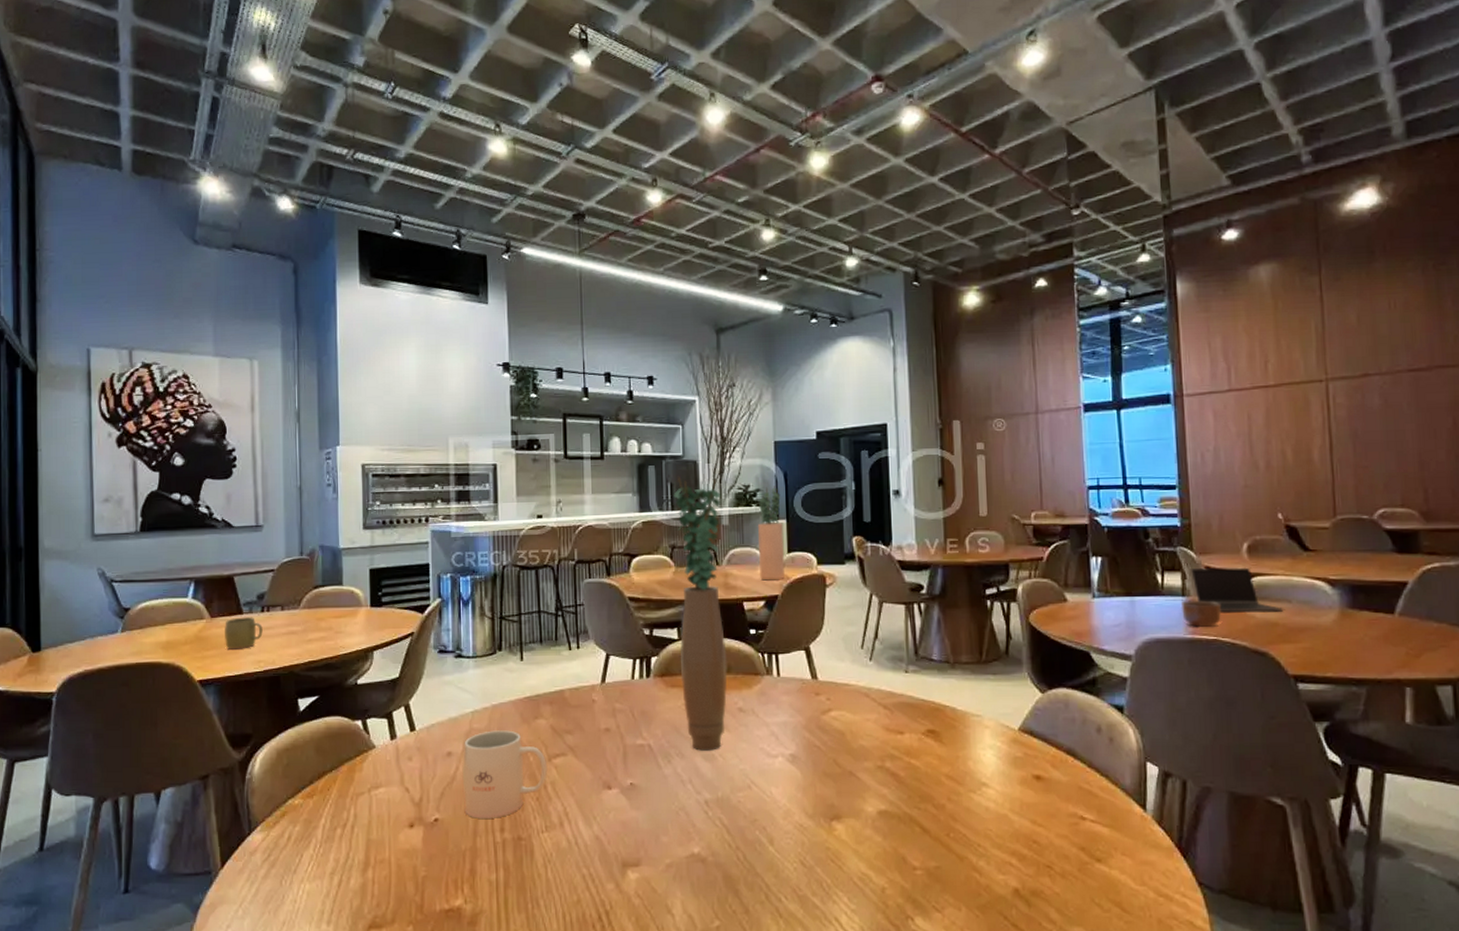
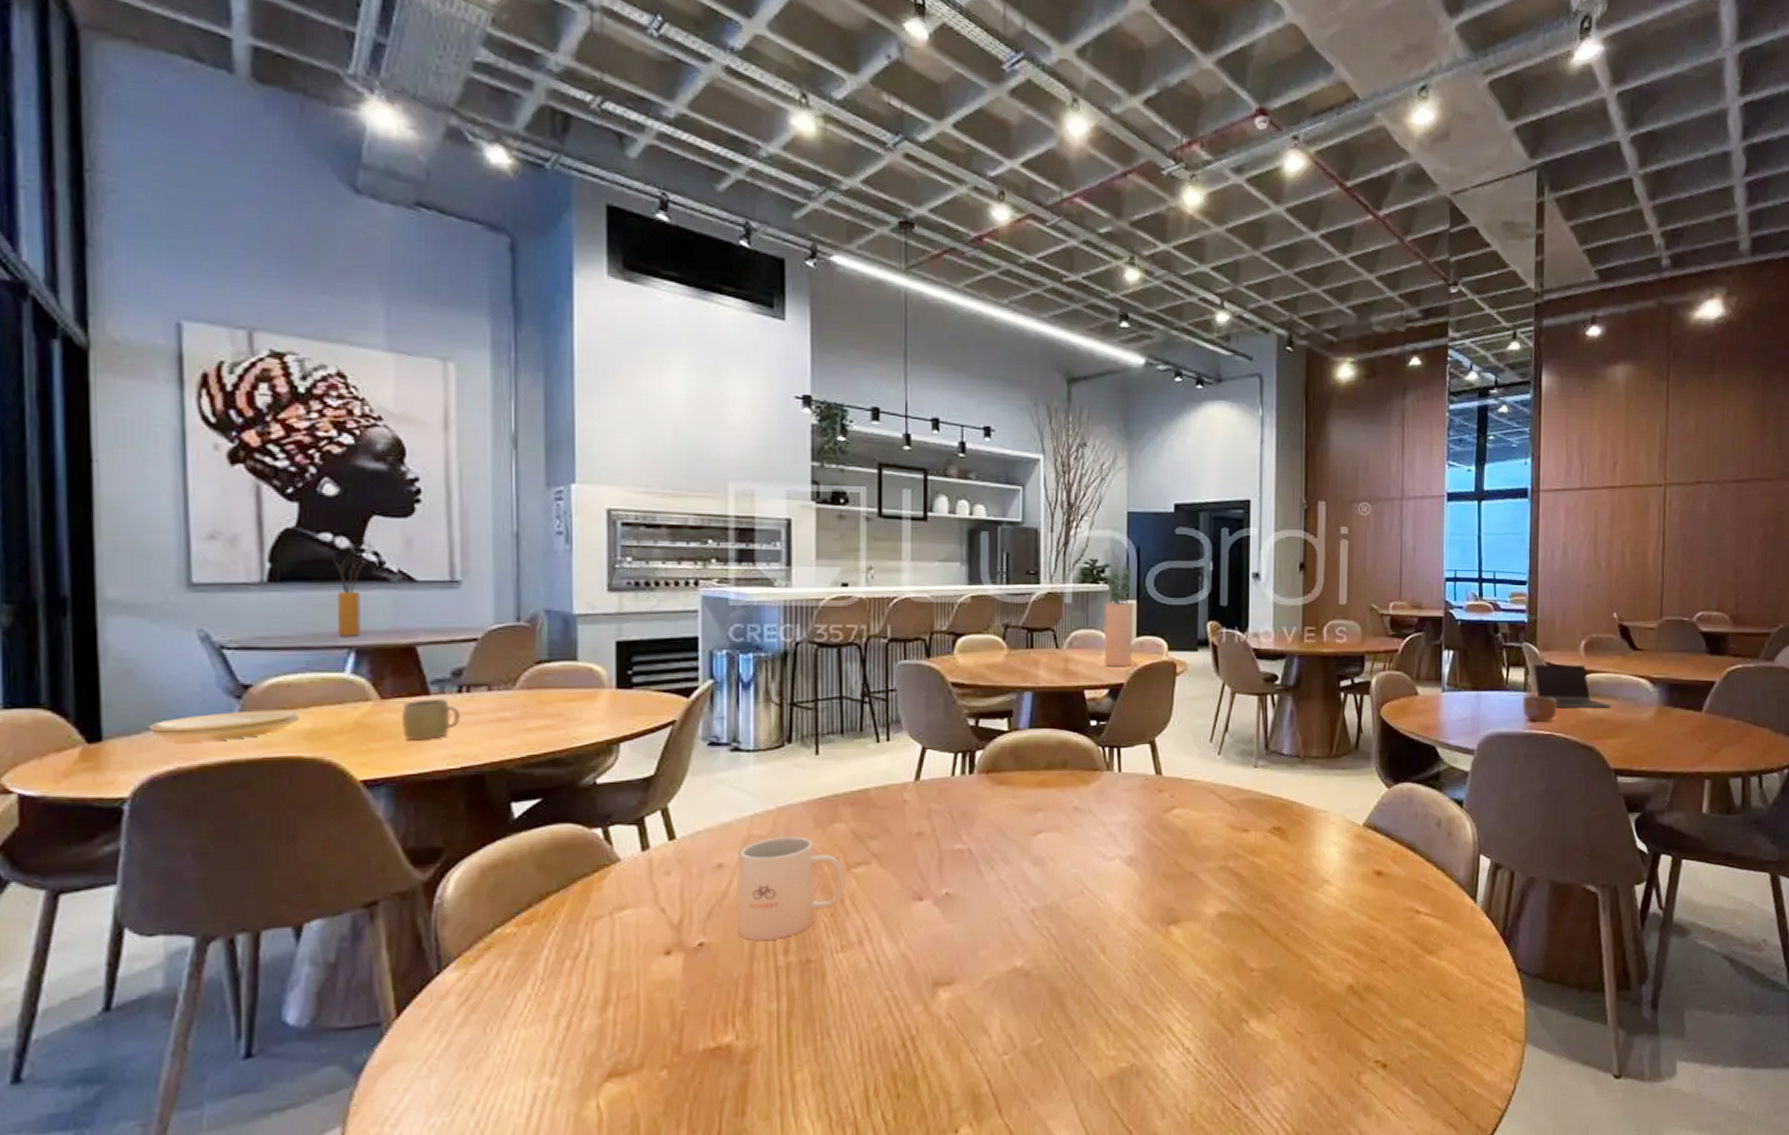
plate: none [68,627,160,651] -> present [149,710,301,742]
vase: none [180,506,204,571] -> present [332,552,371,636]
vase: present [673,476,728,751] -> none [1009,545,1064,855]

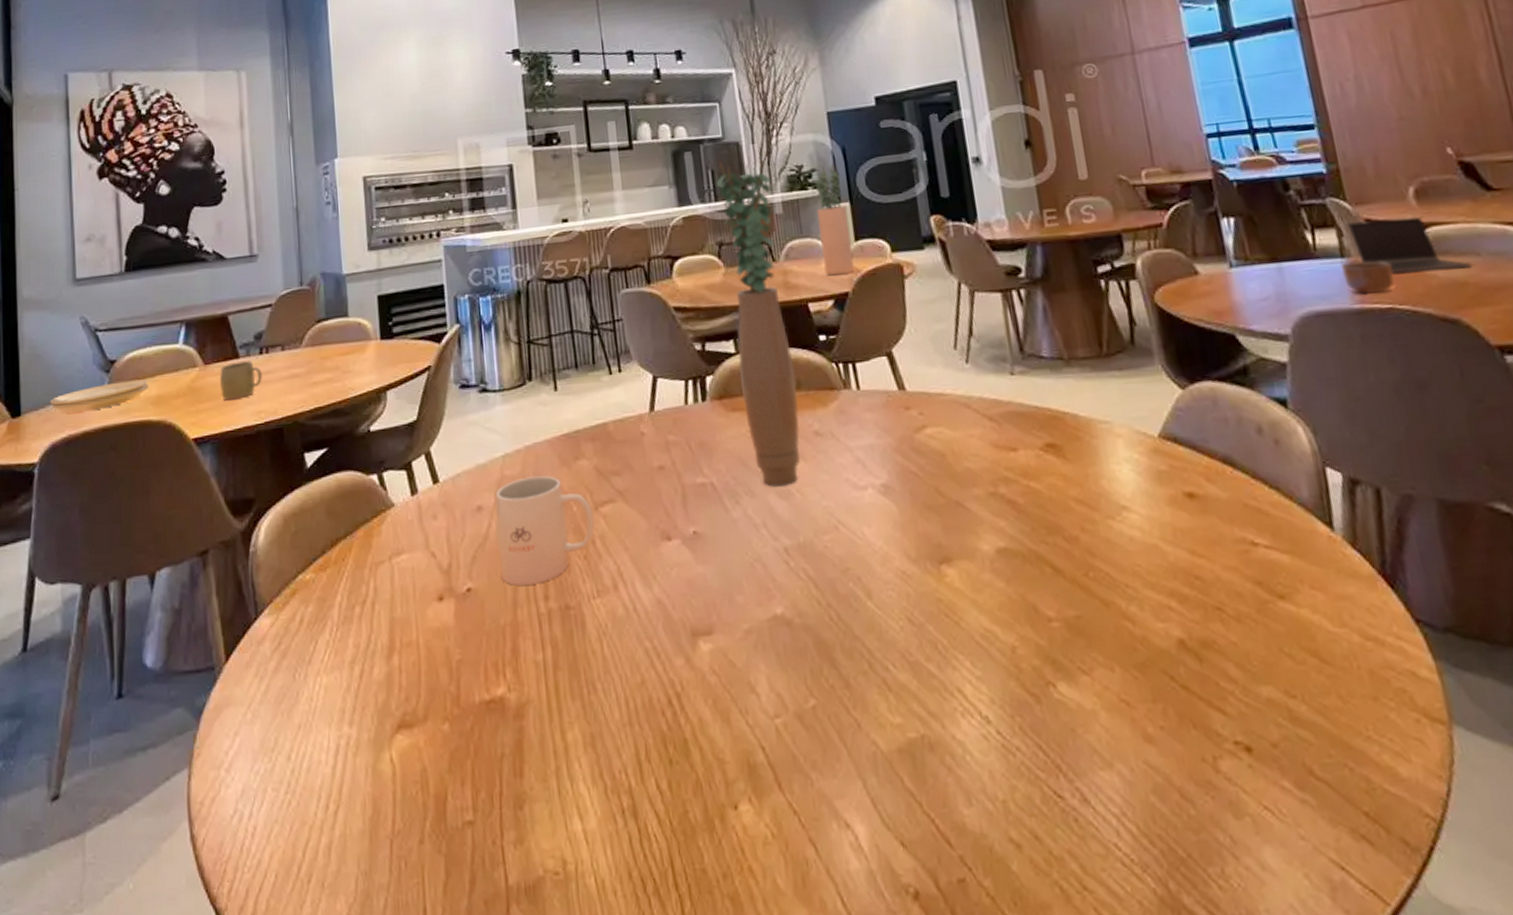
vase: present [332,552,371,636] -> none [167,238,194,313]
vase: none [1009,545,1064,855] -> present [716,161,801,487]

